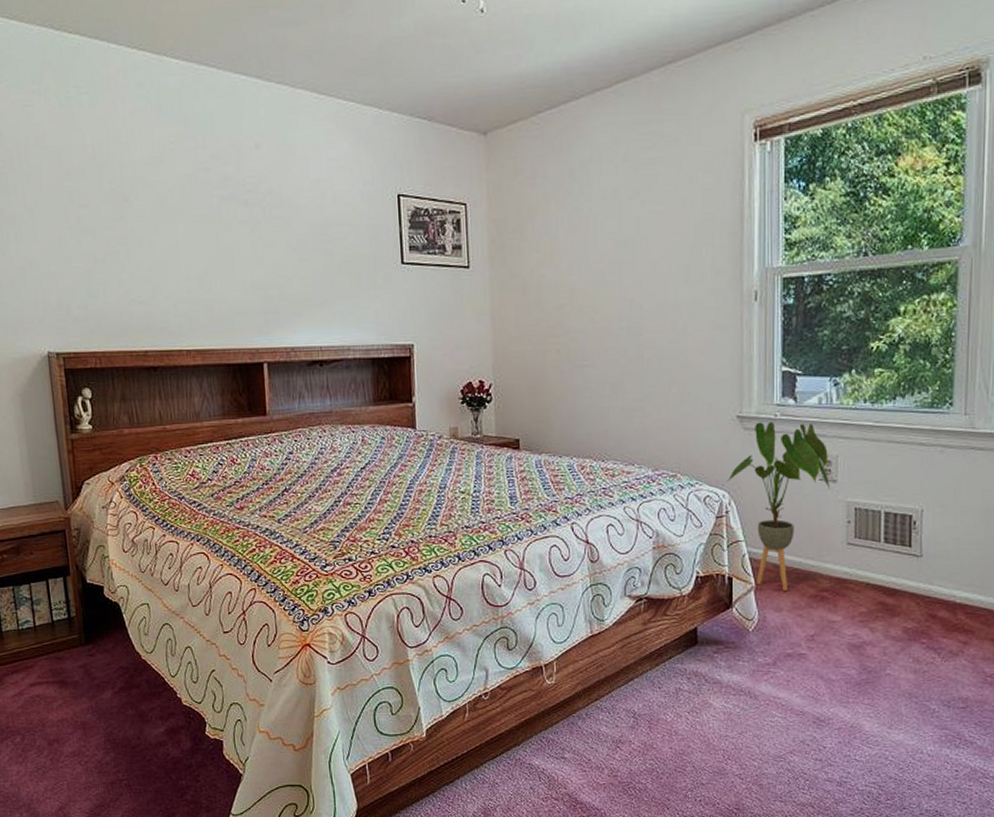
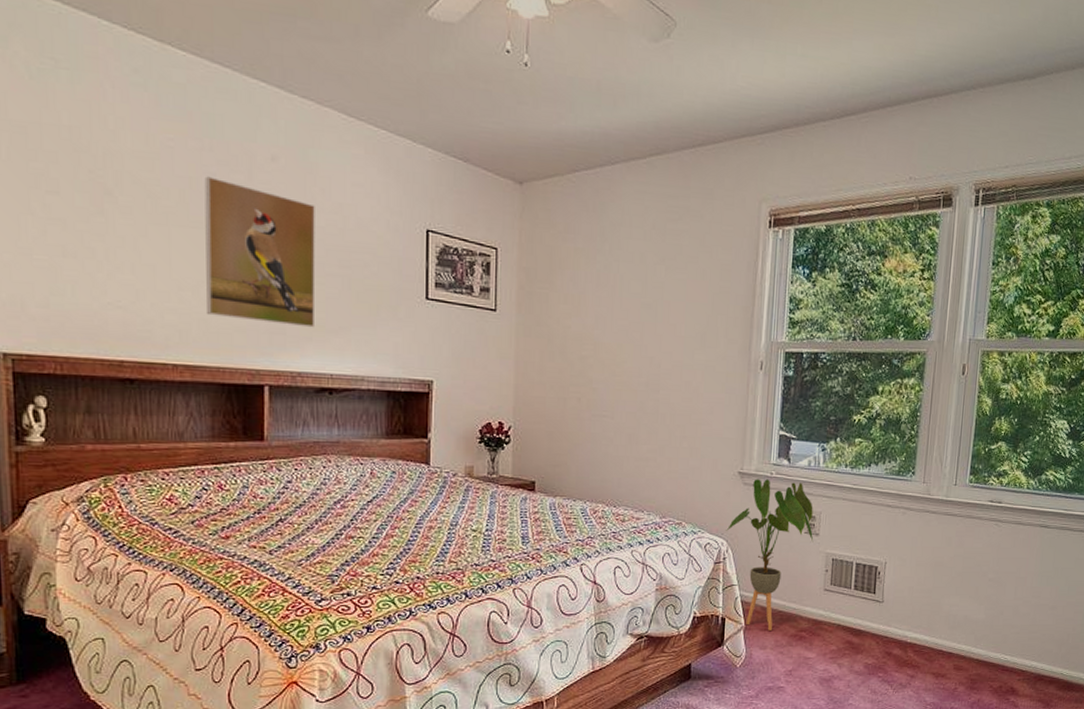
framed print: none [201,172,303,304] -> present [204,176,316,328]

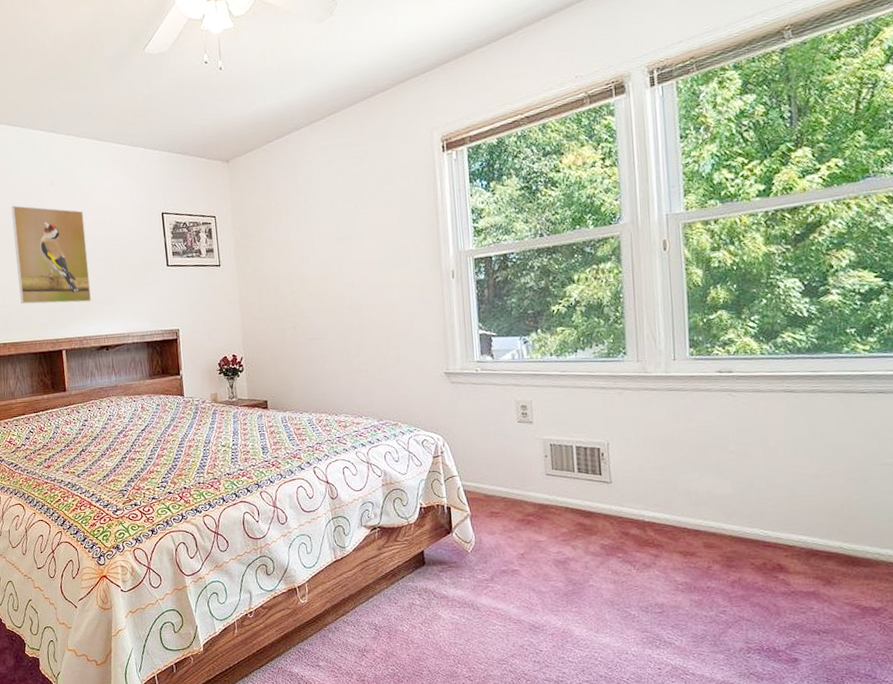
house plant: present [726,479,814,630] -> none [440,375,528,517]

